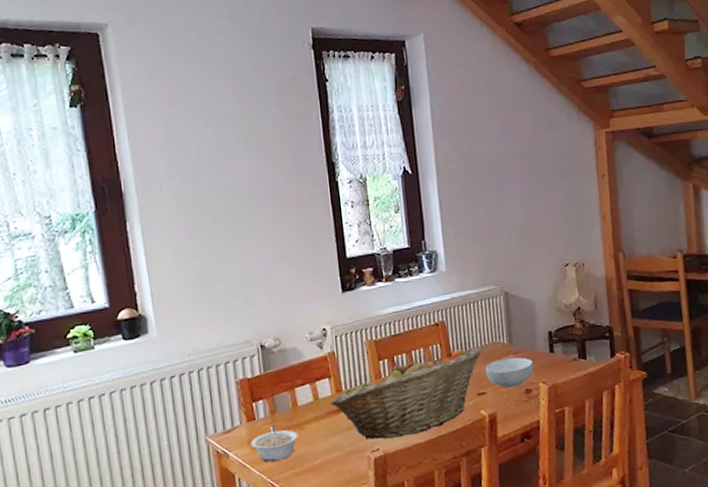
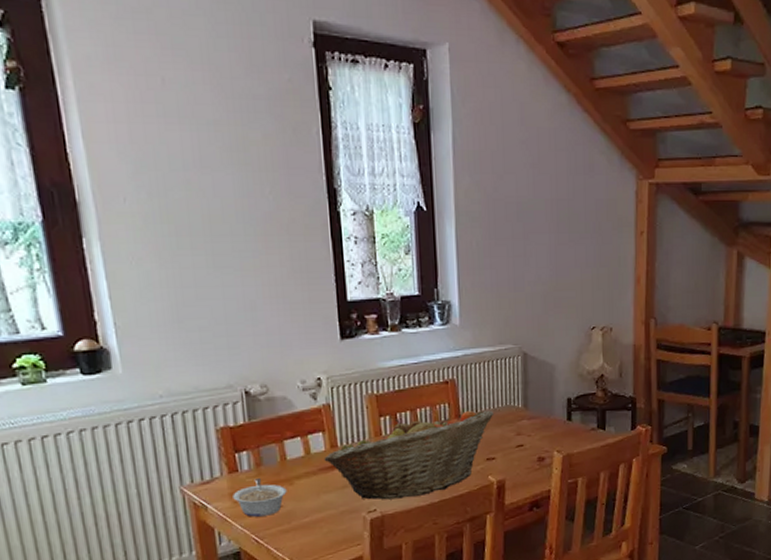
cereal bowl: present [485,357,534,388] -> none [497,423,548,455]

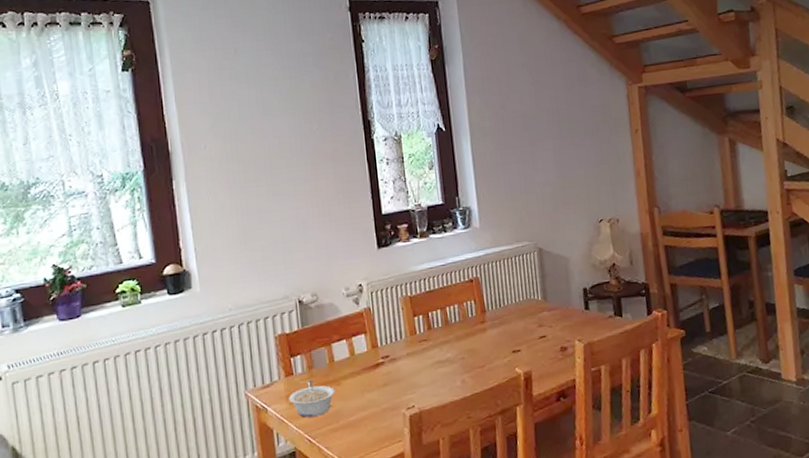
fruit basket: present [324,410,495,500] -> none [366,304,517,396]

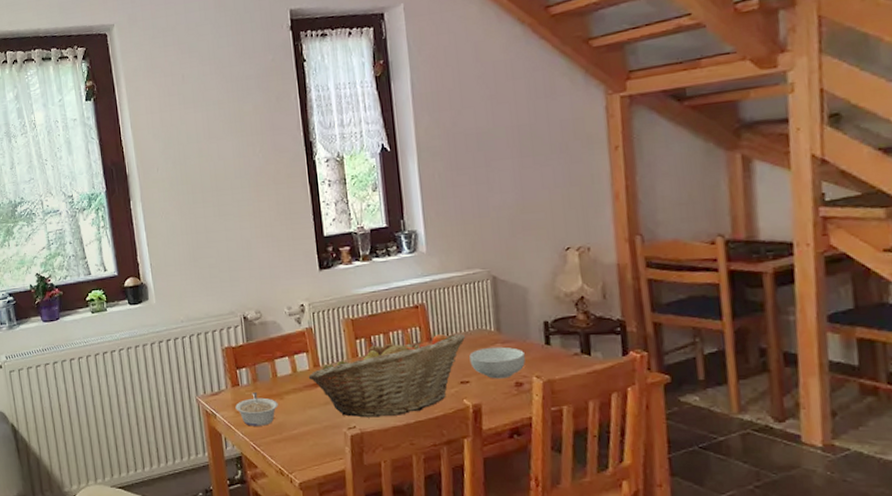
fruit basket: none [366,304,517,396] -> present [308,333,466,418]
cereal bowl: none [520,314,569,346] -> present [469,346,525,379]

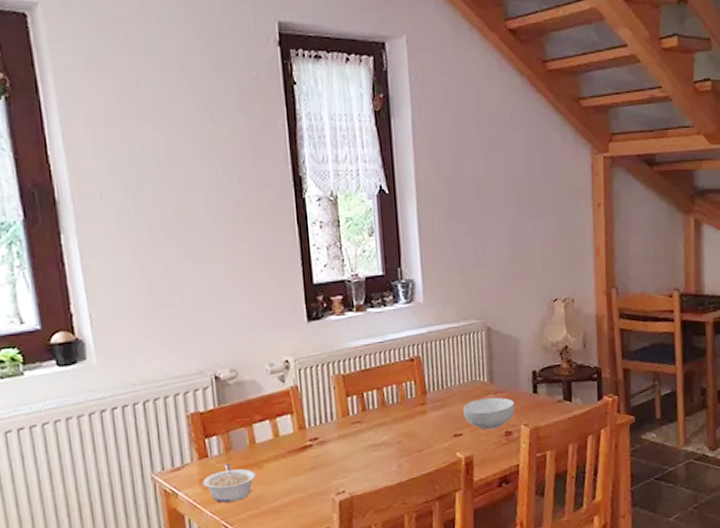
fruit basket: present [308,333,466,418] -> none [292,386,460,481]

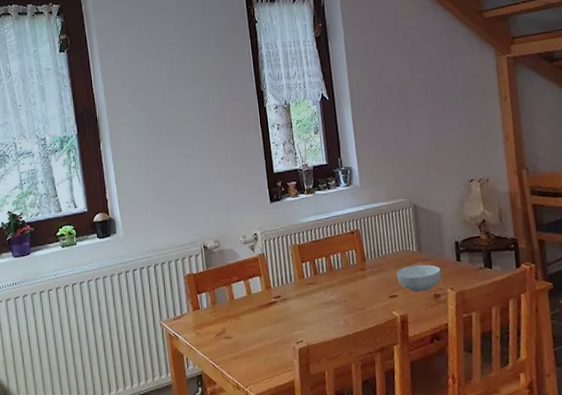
legume: present [203,463,256,503] -> none [196,315,235,346]

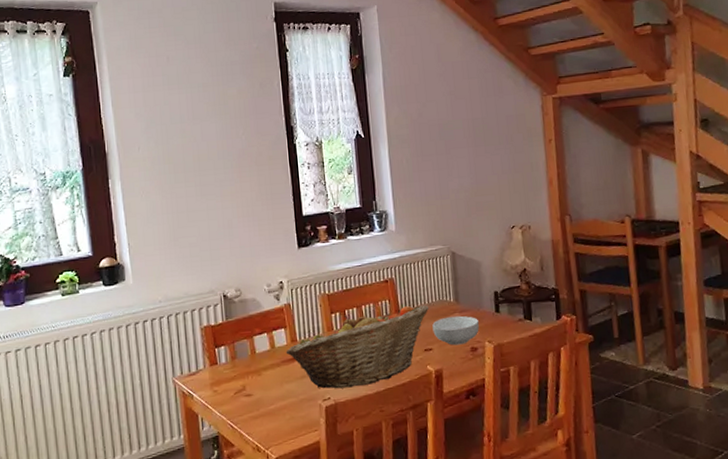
fruit basket: none [261,254,394,332] -> present [286,305,430,389]

